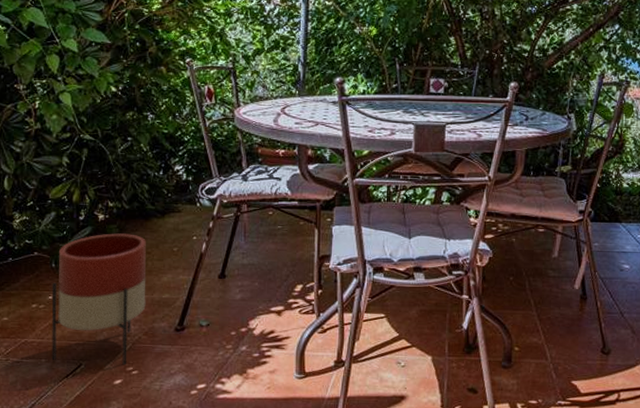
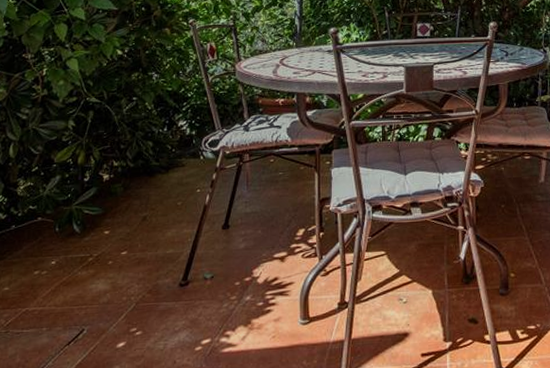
planter: present [51,233,146,365] -> none [53,191,150,328]

